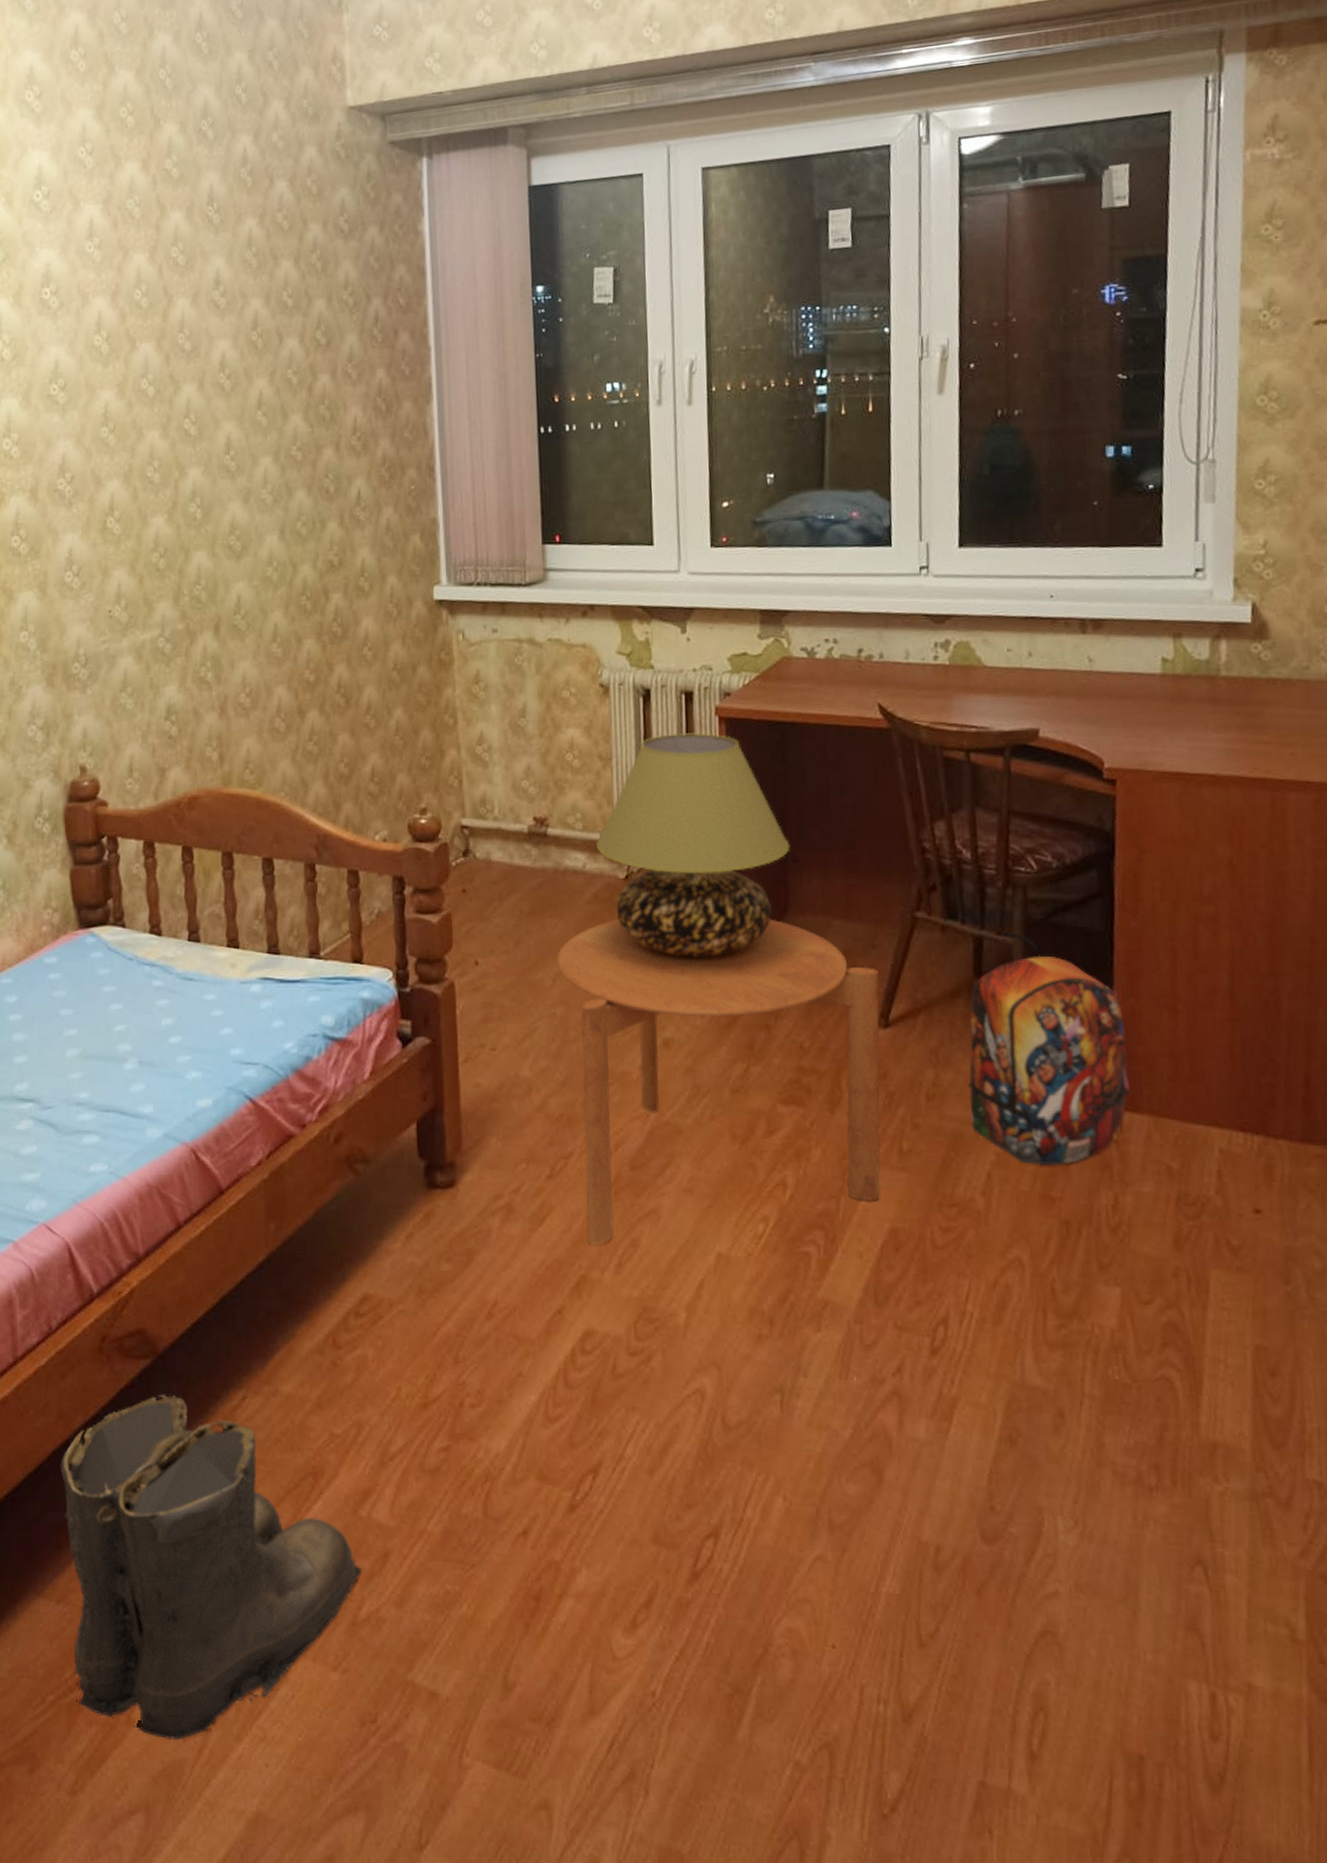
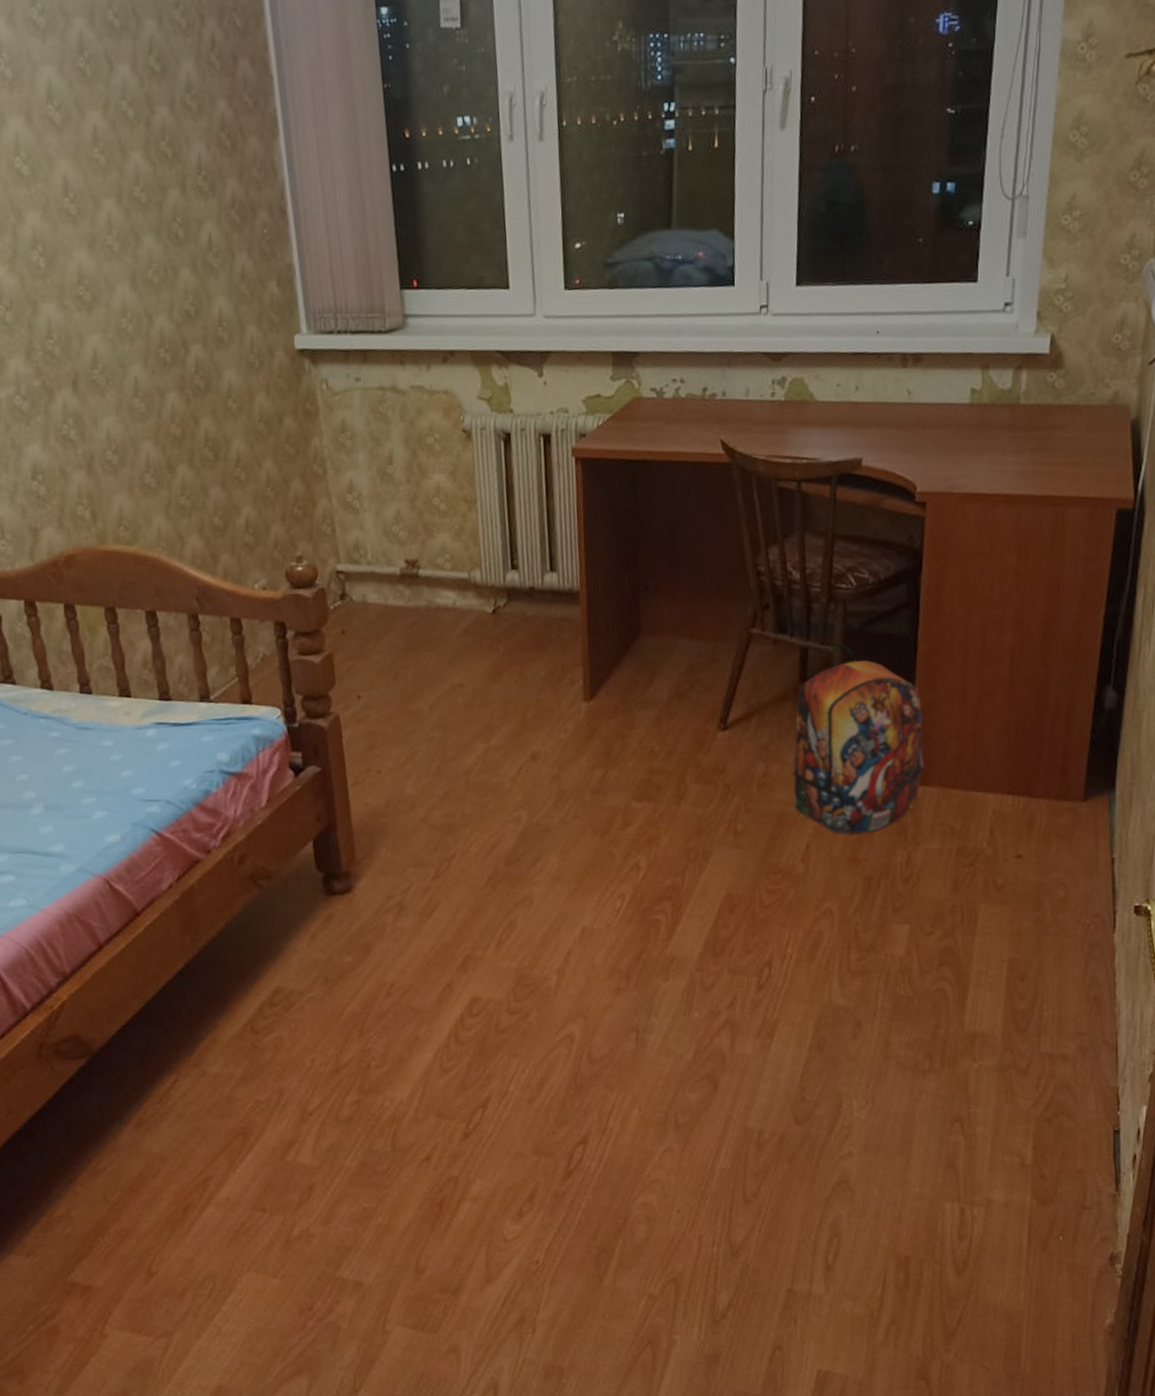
boots: present [60,1394,361,1740] -> none [14,1084,291,1344]
side table: present [557,919,880,1245] -> none [433,642,719,929]
table lamp: present [596,732,790,957] -> none [465,473,641,680]

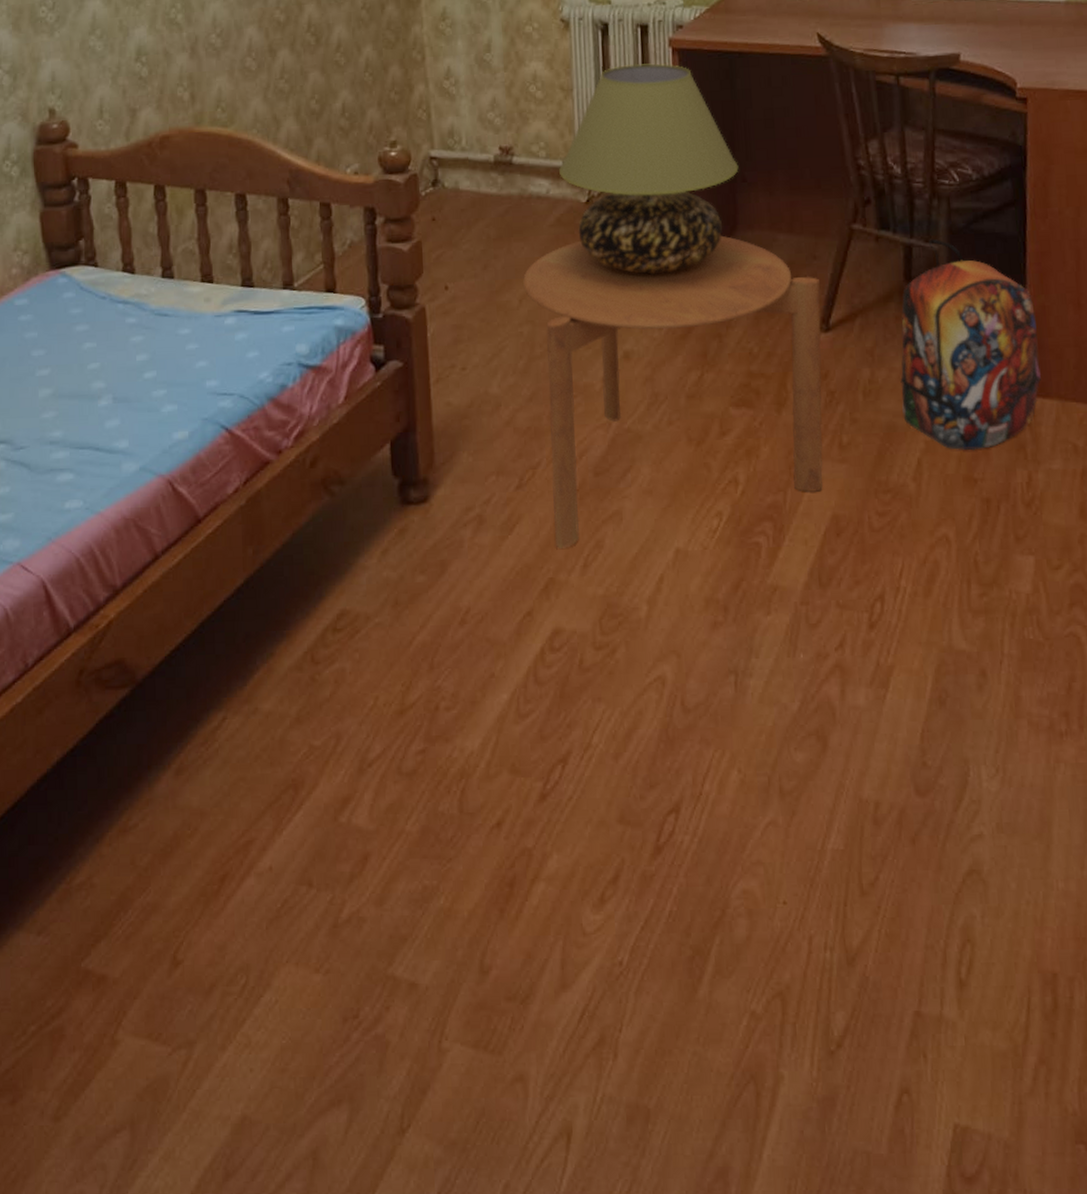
side table: none [433,642,719,929] -> present [523,235,823,548]
table lamp: none [465,473,641,680] -> present [559,63,739,274]

